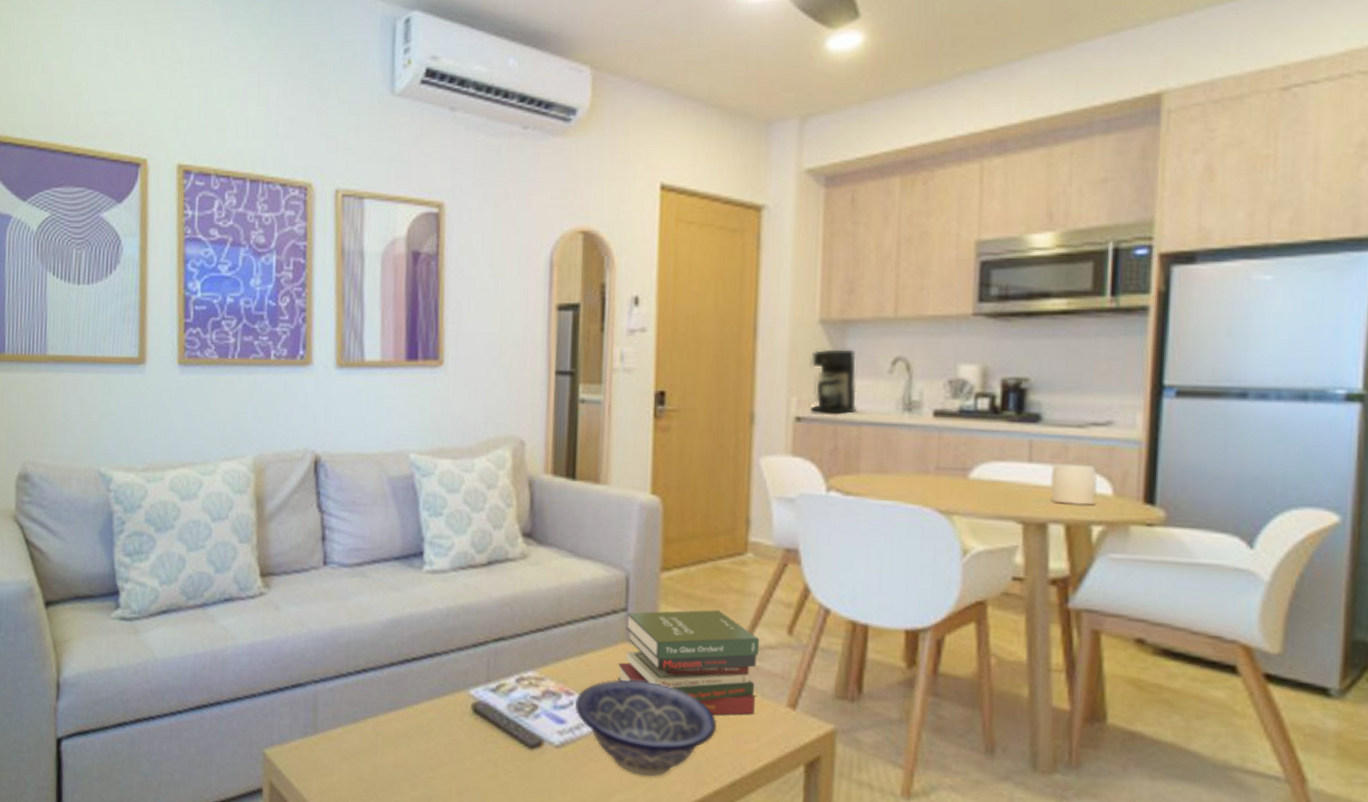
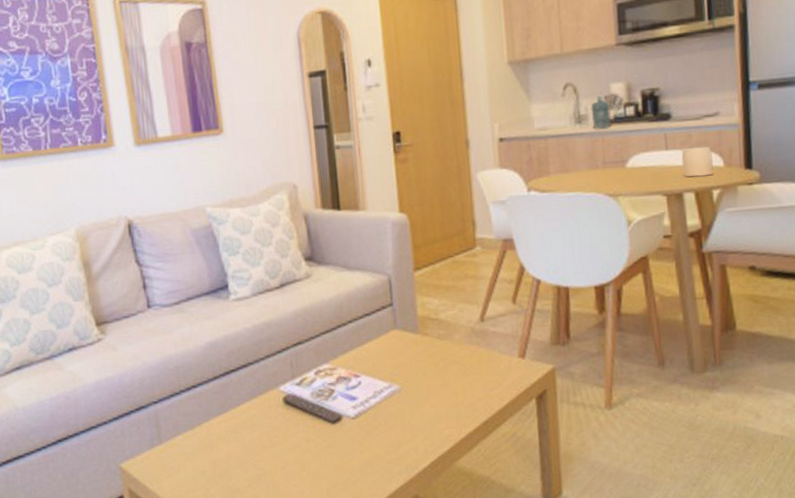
decorative bowl: present [575,679,717,777] -> none [362,356,470,429]
books: present [618,609,760,716] -> none [391,294,495,373]
coffee maker: present [810,349,857,416] -> none [506,81,542,135]
canister: none [927,379,956,424] -> present [591,96,612,130]

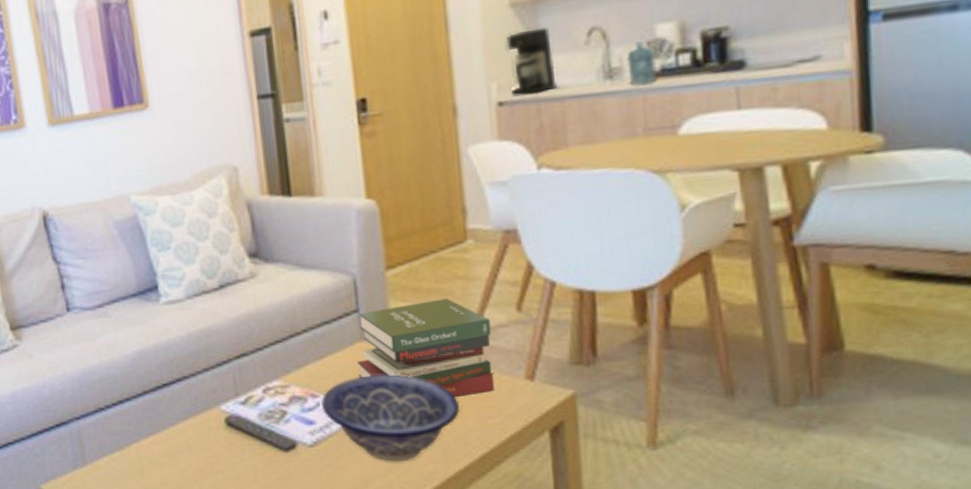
decorative bowl: none [362,356,470,429] -> present [321,374,461,462]
books: none [391,294,495,373] -> present [357,298,494,397]
coffee maker: none [506,81,542,135] -> present [507,27,557,97]
mug: present [681,146,714,178] -> none [761,102,812,146]

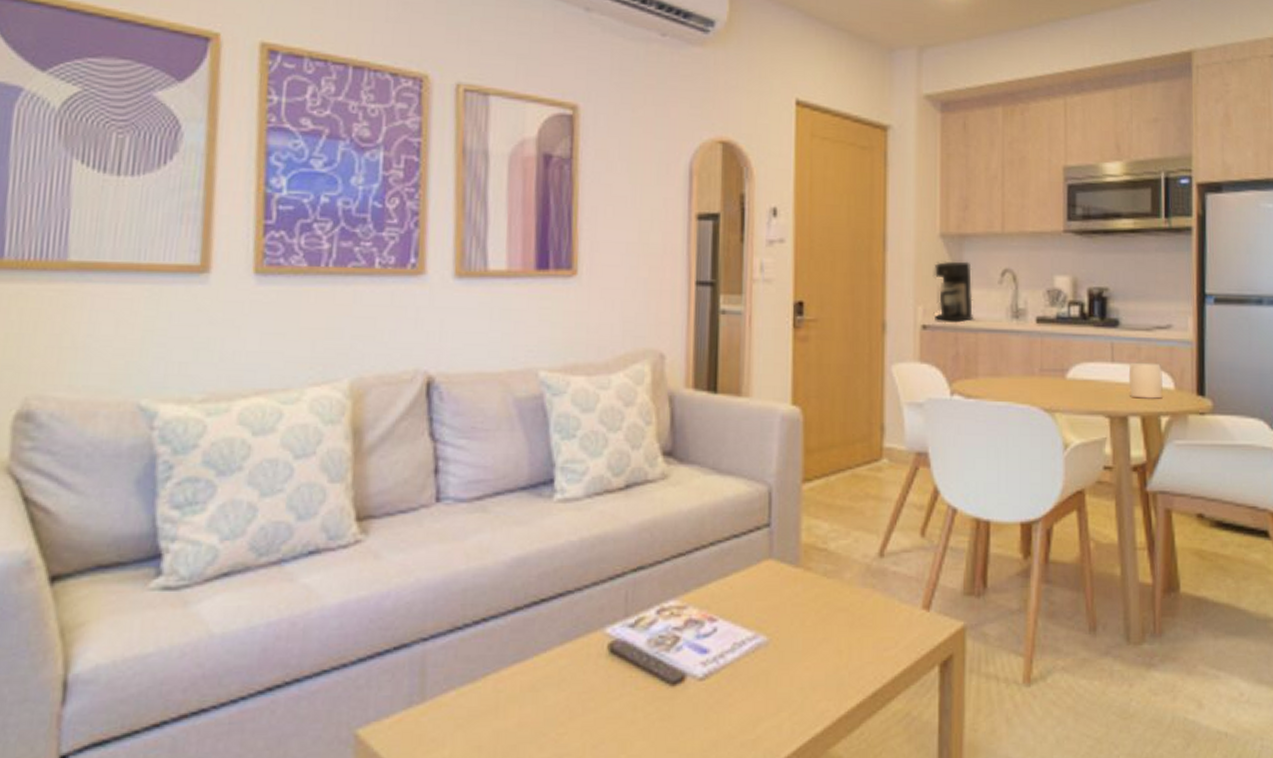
decorative bowl: present [321,374,461,462] -> none [719,598,859,699]
books: present [357,298,494,397] -> none [762,518,896,625]
canister: present [627,41,658,87] -> none [1031,289,1054,329]
mug: none [761,102,812,146] -> present [1128,362,1164,399]

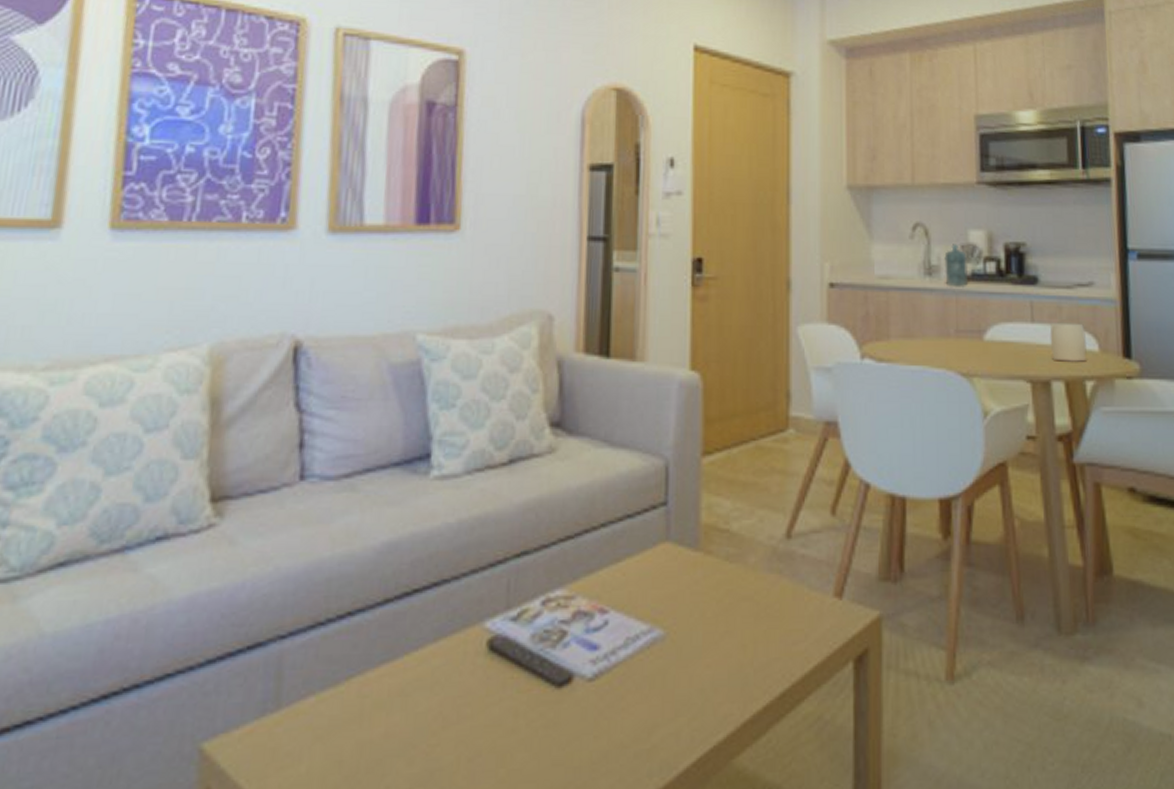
coffee maker: present [935,261,973,324] -> none [842,214,883,281]
canister: none [1031,289,1054,329] -> present [944,244,969,287]

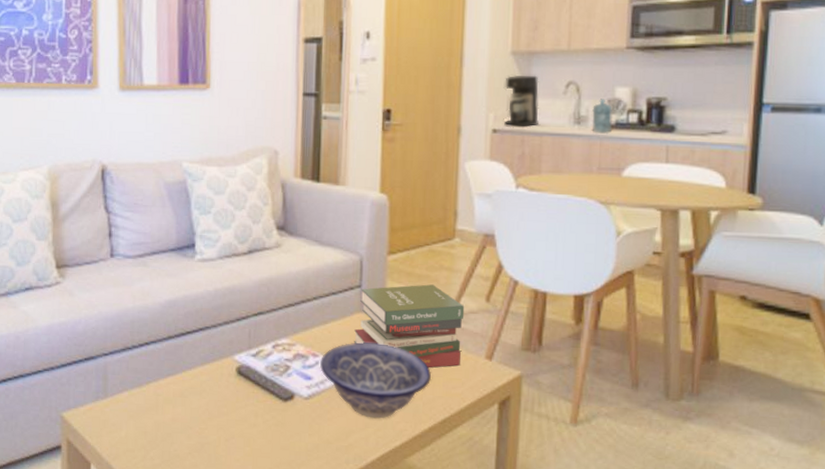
decorative bowl: none [610,586,765,701] -> present [320,342,432,419]
books: none [658,495,805,616] -> present [354,284,465,368]
coffee maker: none [842,214,883,281] -> present [504,75,539,128]
mug: present [1050,322,1087,362] -> none [681,163,716,196]

